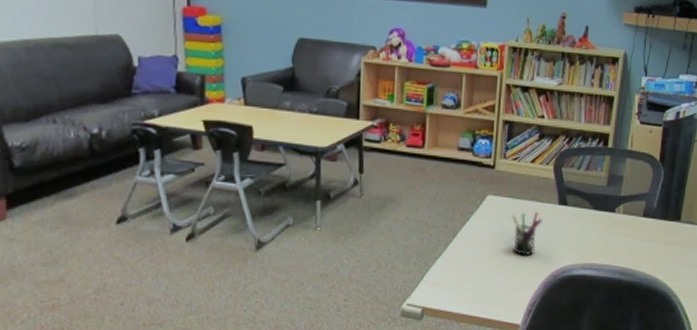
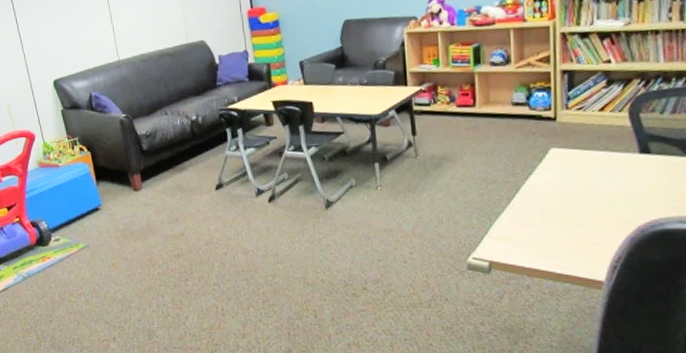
pen holder: present [512,212,542,257] -> none [582,163,620,210]

